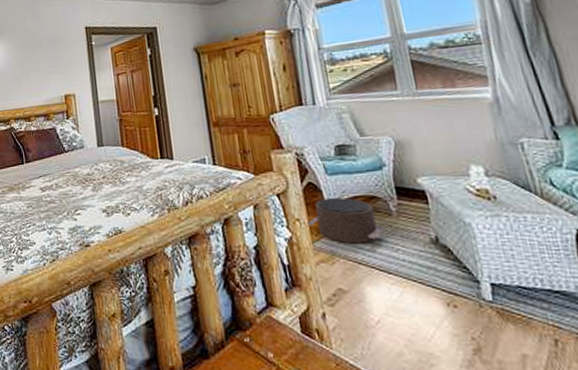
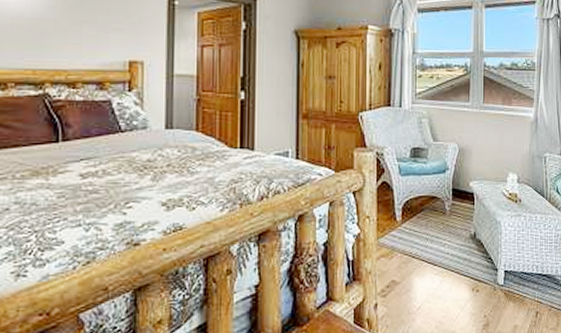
pouf: present [307,198,384,244] -> none [376,197,437,240]

